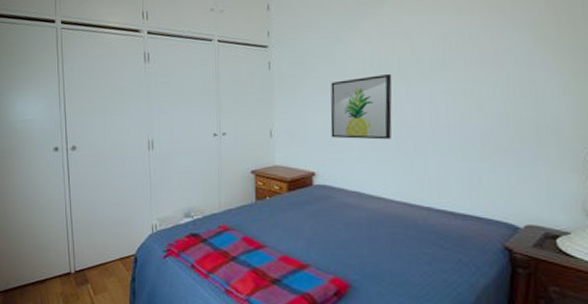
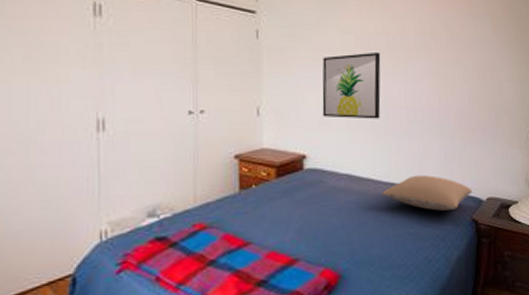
pillow: none [394,196,505,235] -> present [382,174,472,211]

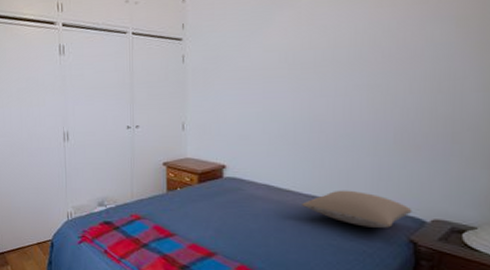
wall art: present [322,51,381,119] -> none [243,67,307,134]

